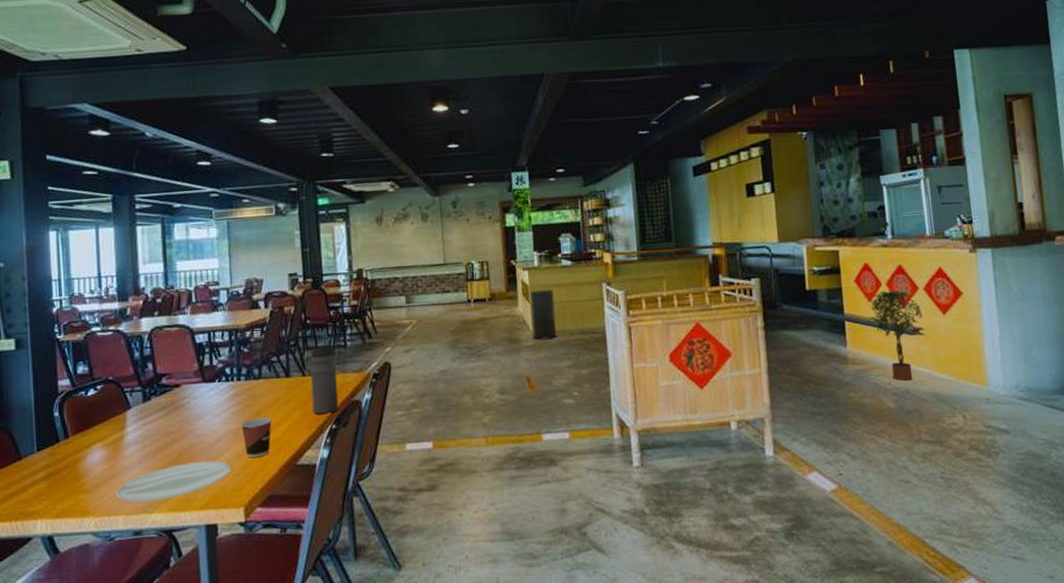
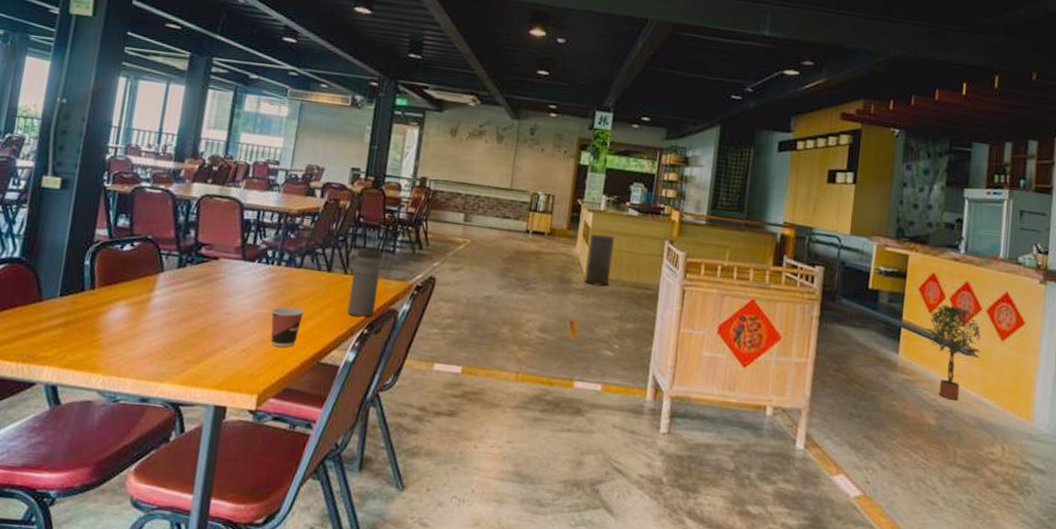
plate: present [116,460,231,503] -> none [130,338,252,372]

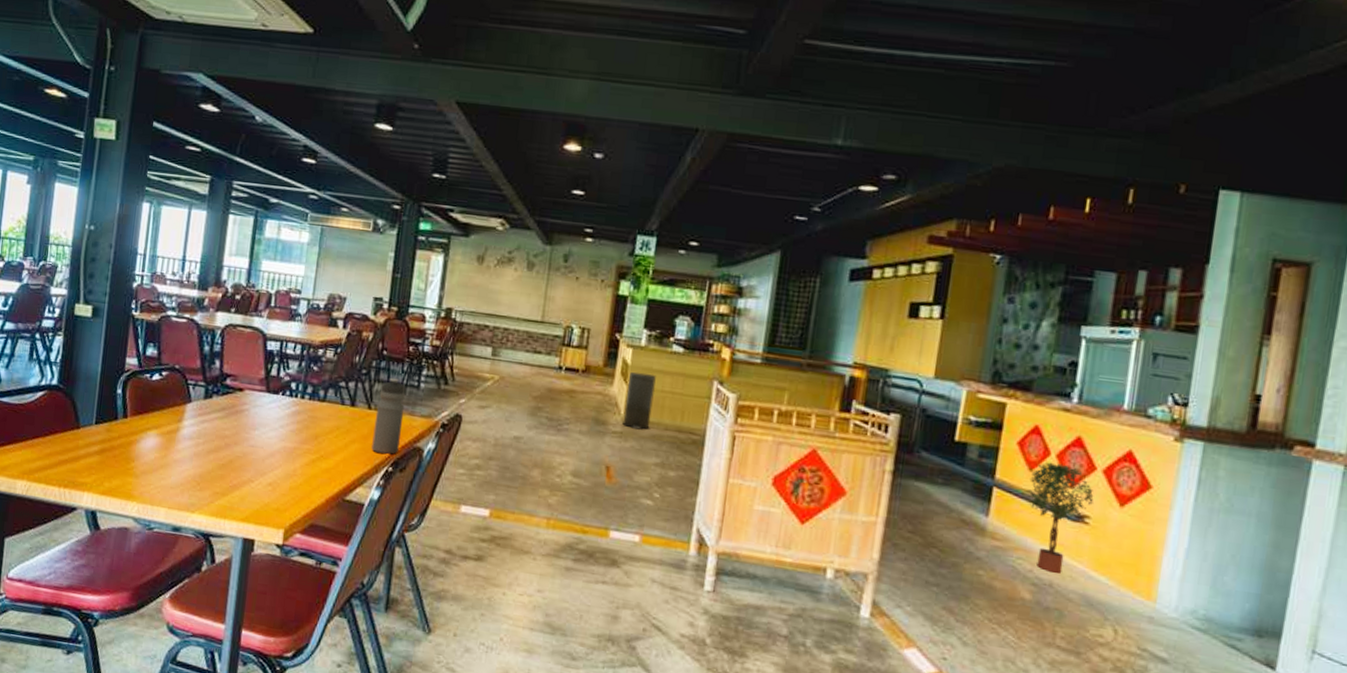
cup: present [270,307,304,348] -> none [296,441,328,483]

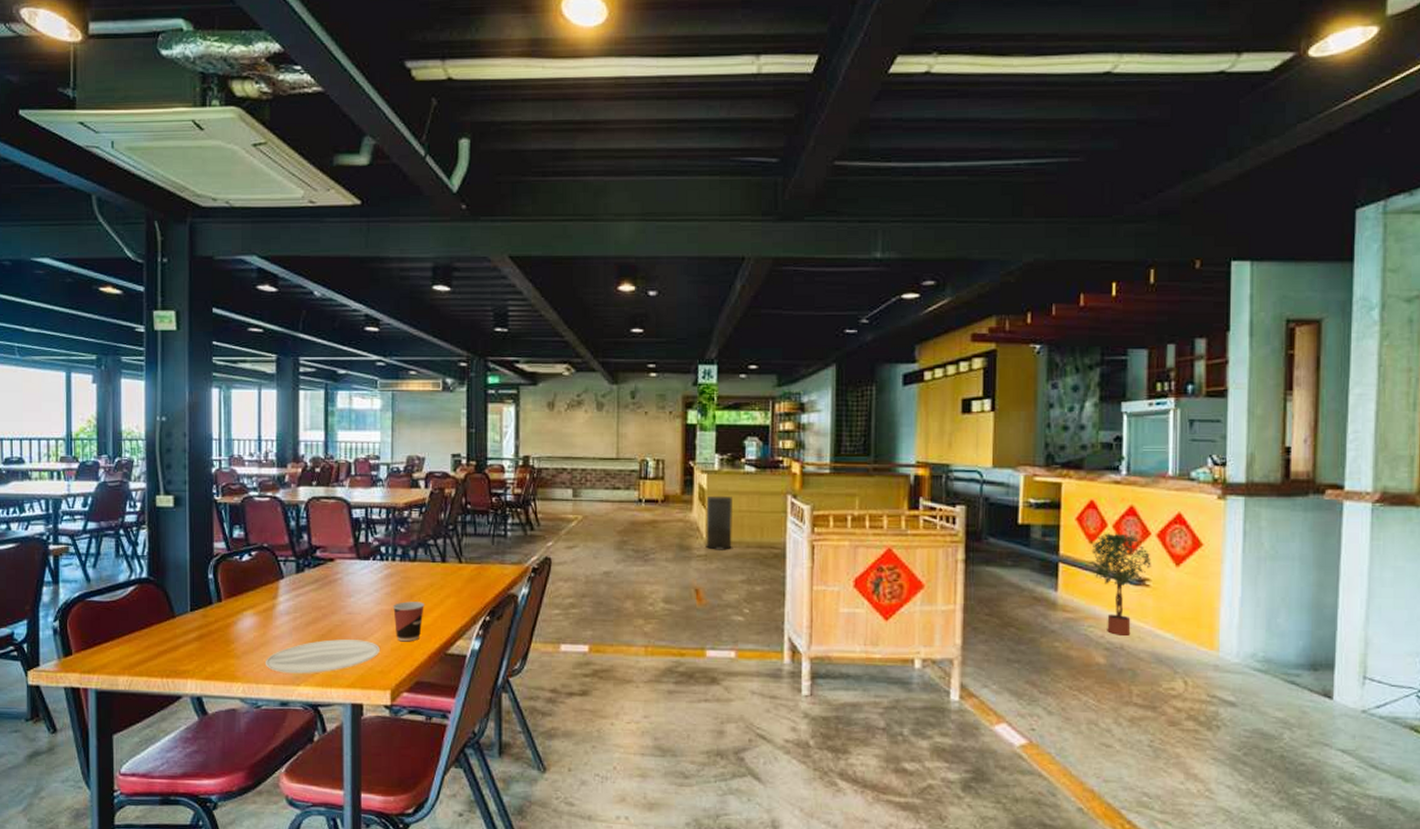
plate: none [162,470,278,504] -> present [264,639,380,675]
cup: none [296,441,328,483] -> present [393,601,424,642]
water bottle: present [371,377,406,455] -> none [467,530,495,605]

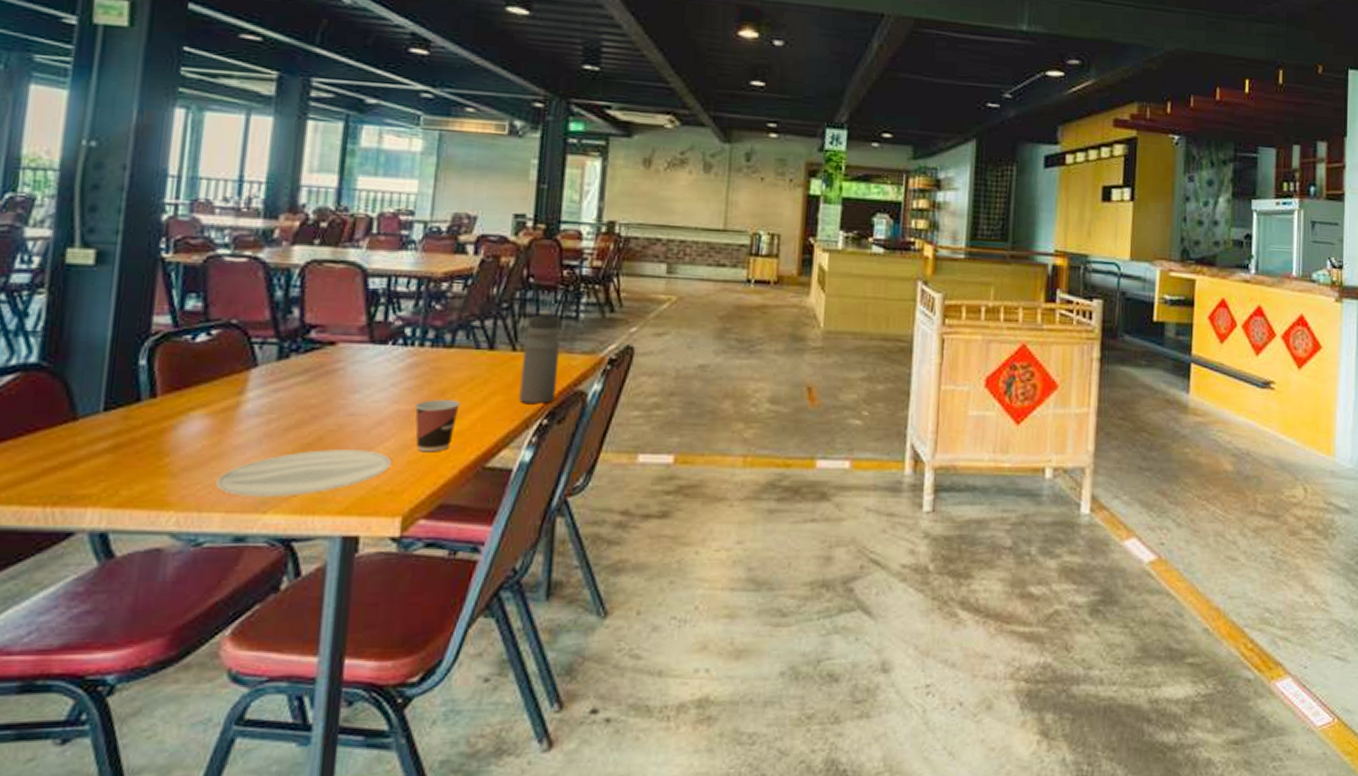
water bottle: none [467,530,495,605] -> present [519,310,561,405]
pedal bin: present [706,495,732,550] -> none [823,278,856,342]
potted tree: present [1090,533,1151,637] -> none [1220,333,1276,442]

